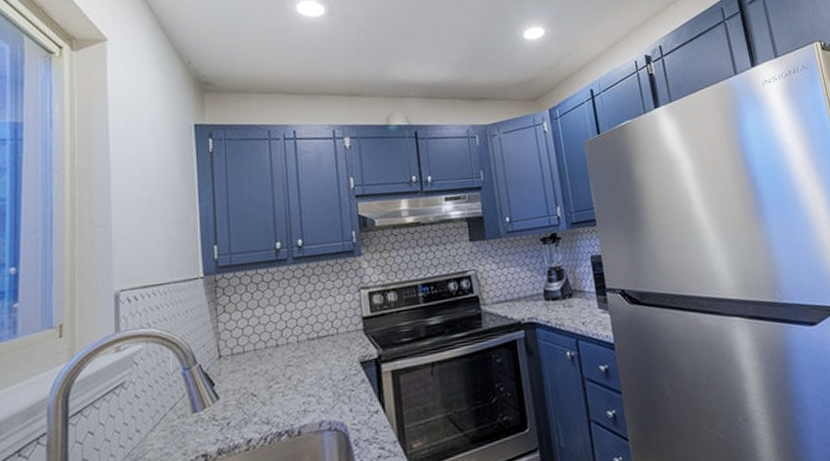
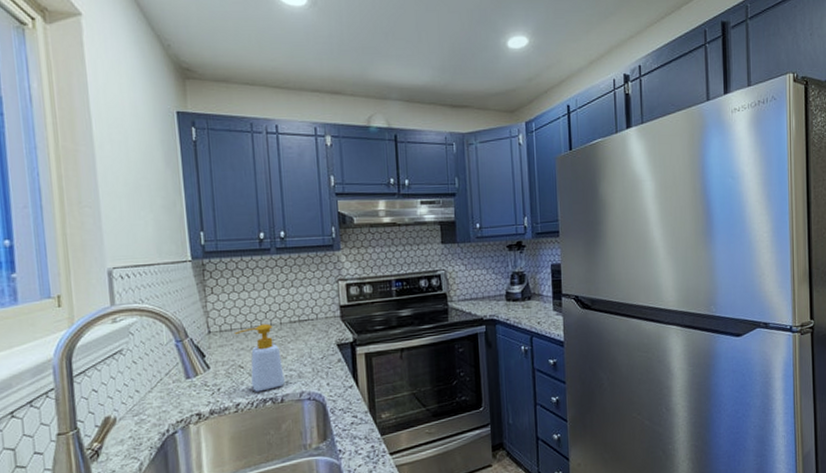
soap bottle: none [246,343,302,424] -> present [234,323,285,392]

